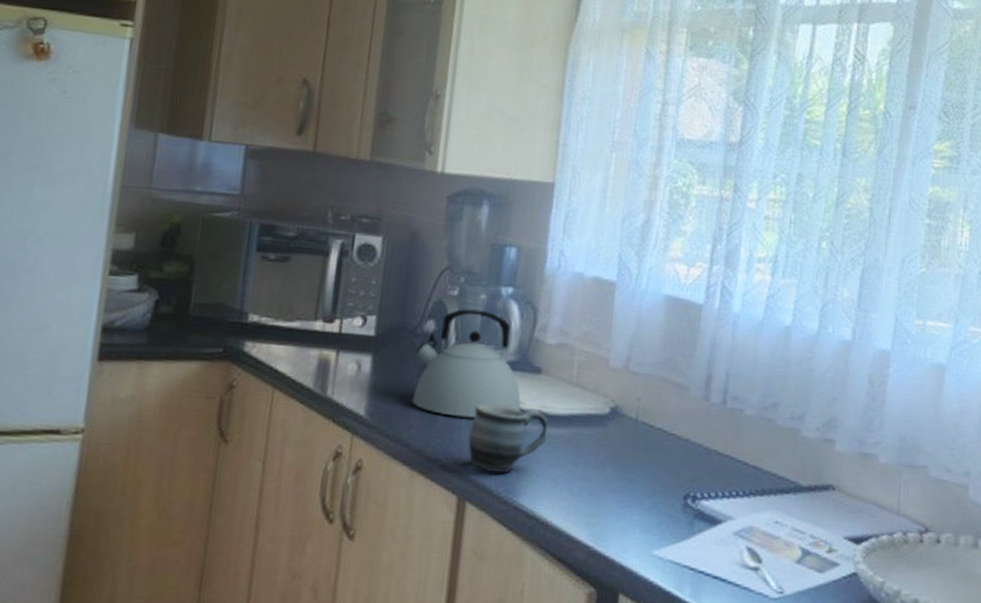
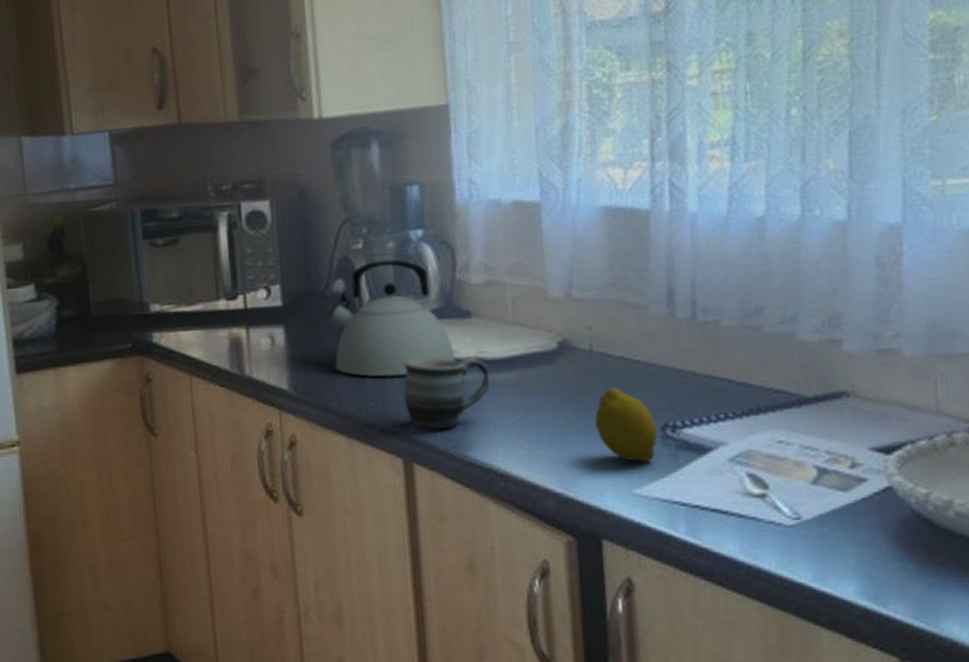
fruit: none [630,455,680,526] -> present [595,388,658,462]

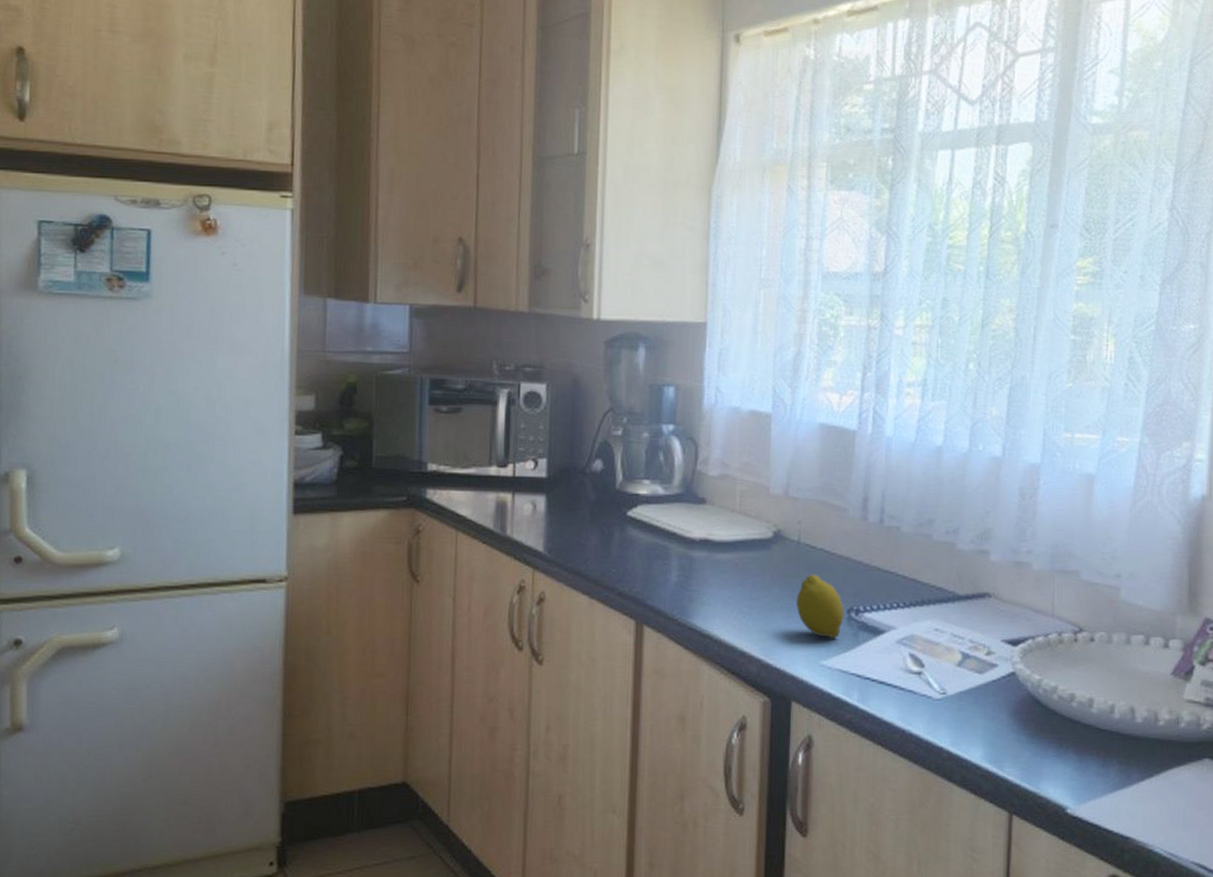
kettle: present [329,259,456,377] -> none [586,447,689,548]
mug: present [403,356,490,430] -> none [642,535,715,598]

